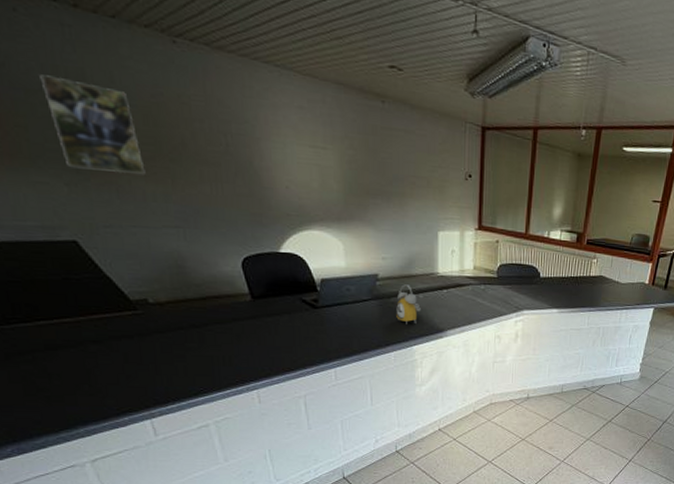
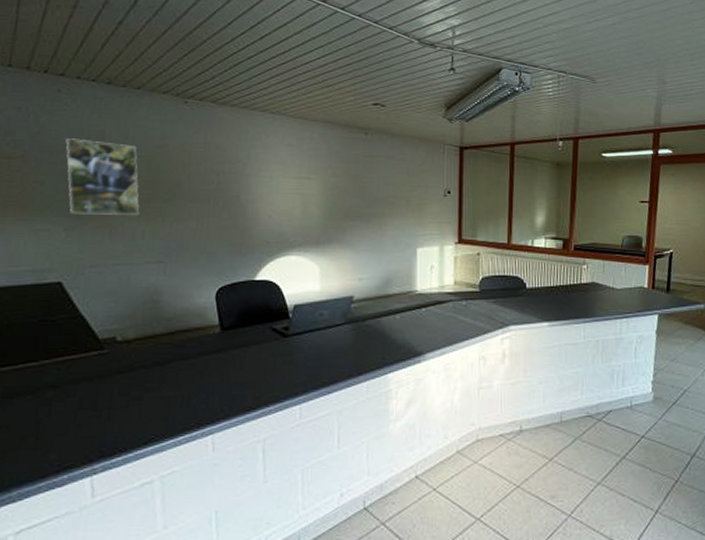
alarm clock: present [395,284,421,324] -> none [369,305,397,349]

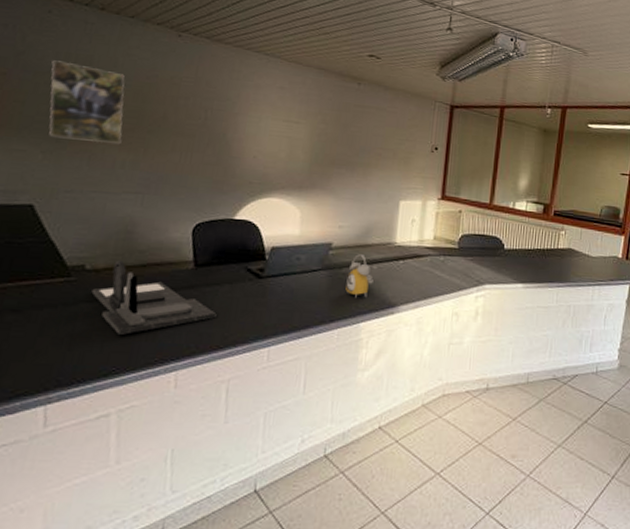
desk organizer: none [124,330,246,402] -> present [91,260,216,335]
alarm clock: none [369,305,397,349] -> present [345,254,373,298]

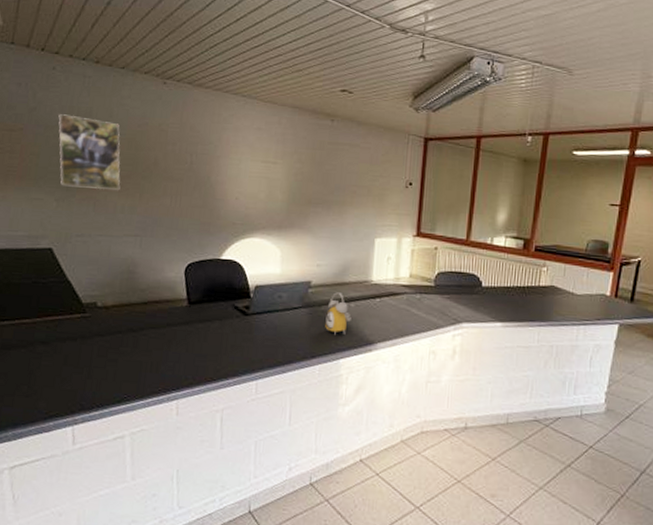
desk organizer: present [91,260,216,335] -> none [103,298,209,366]

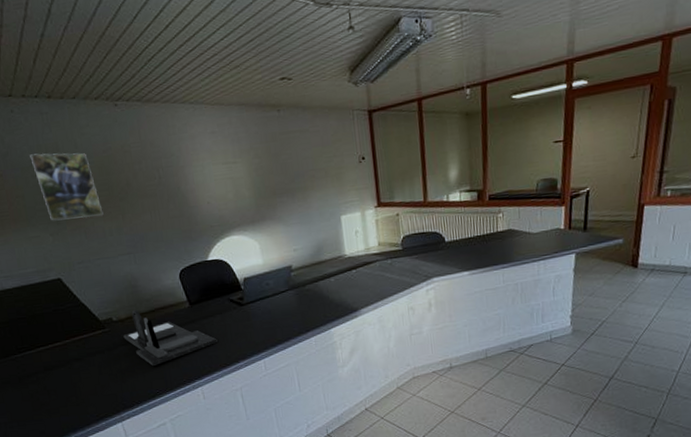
desk organizer: none [103,298,209,366] -> present [123,310,218,366]
alarm clock: present [324,292,351,335] -> none [310,270,334,309]

